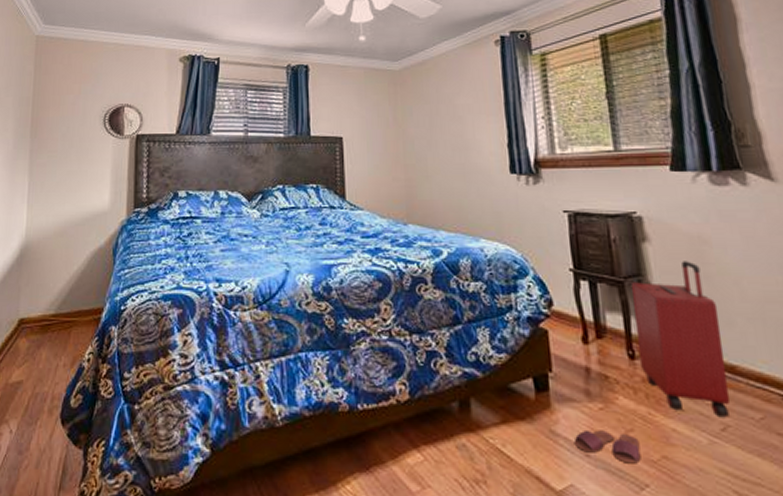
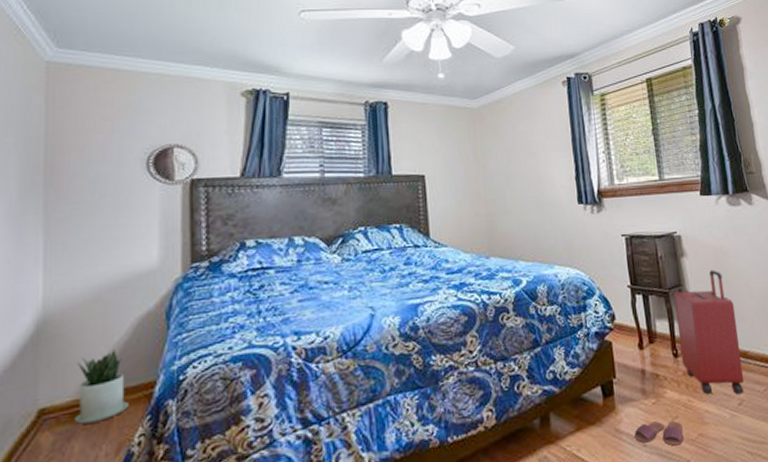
planter: none [42,277,82,336] -> present [73,349,129,424]

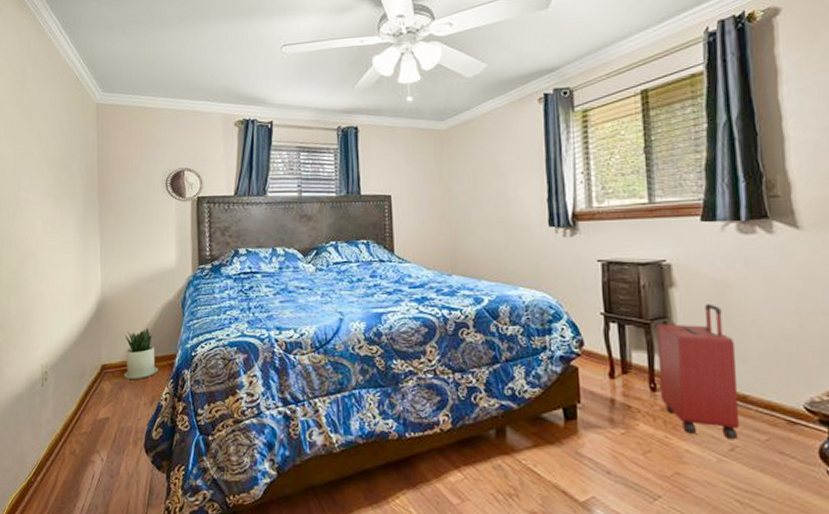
slippers: present [634,421,684,446] -> none [597,451,656,479]

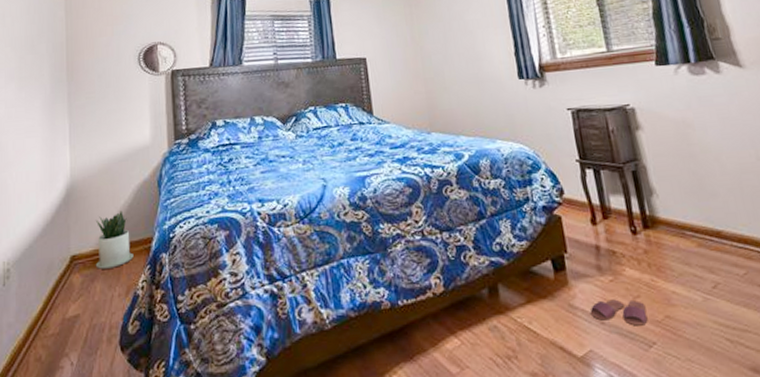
slippers: none [597,451,656,479] -> present [590,299,648,326]
suitcase: present [656,304,740,440] -> none [629,143,719,277]

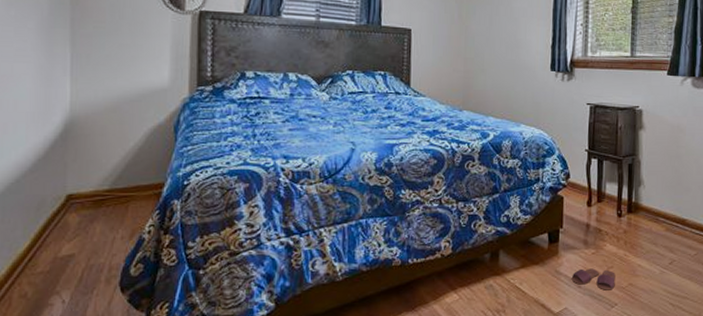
planter: present [95,210,134,269] -> none [95,153,141,211]

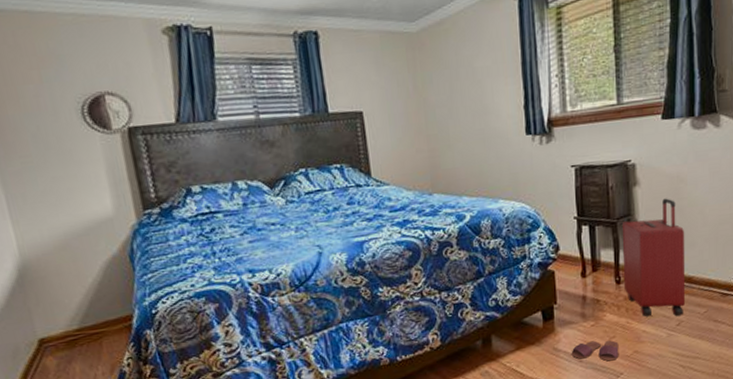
suitcase: none [624,144,682,256] -> present [622,198,686,317]

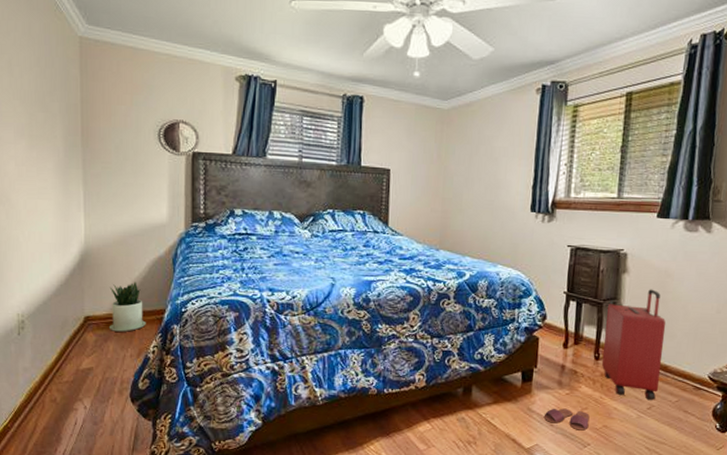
planter: none [60,289,113,351] -> present [108,281,146,332]

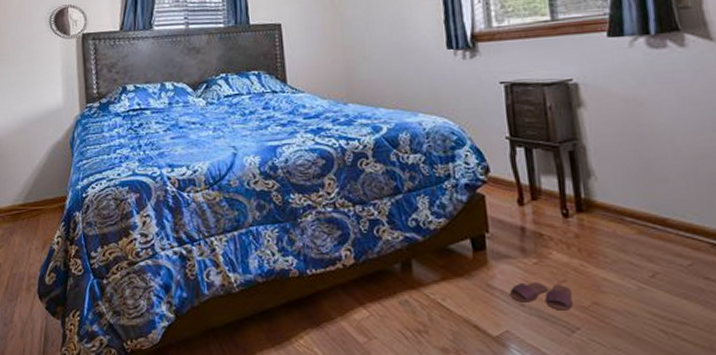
planter: present [108,281,146,332] -> none [12,169,49,224]
suitcase: present [601,289,666,401] -> none [565,123,660,266]

